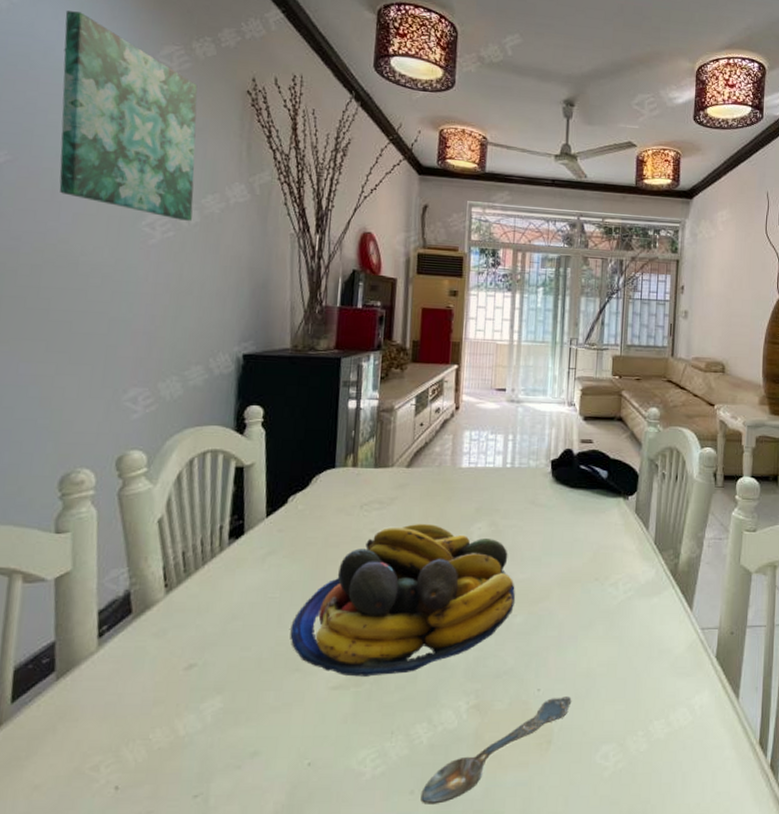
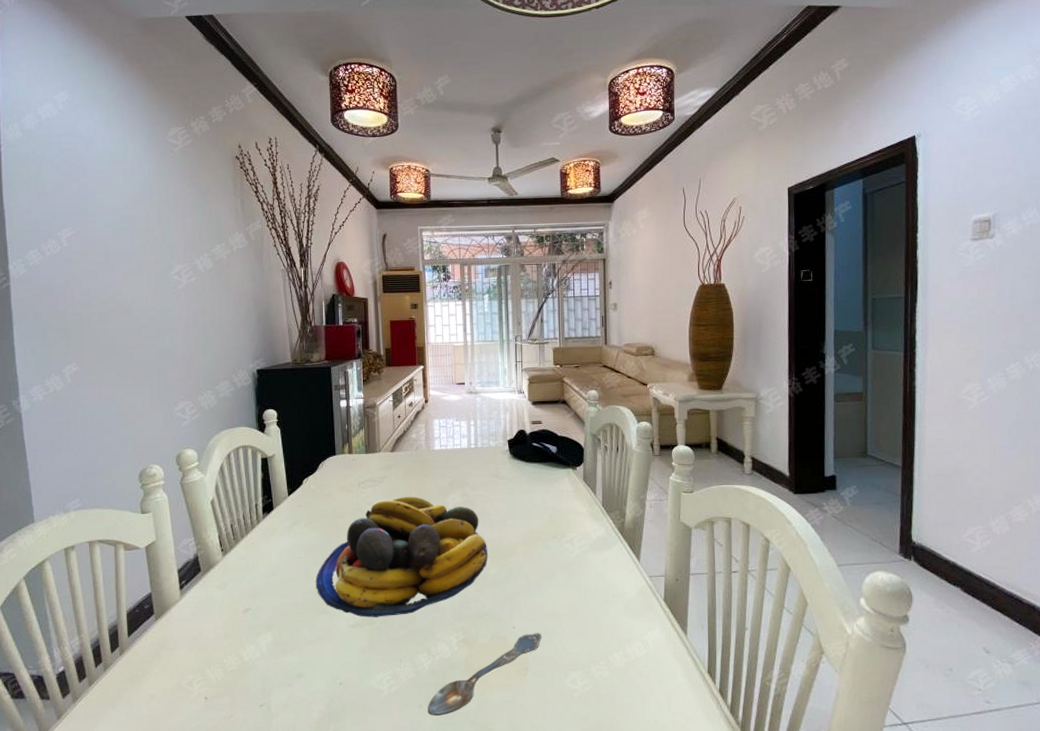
wall art: present [59,11,198,221] -> none [97,110,207,268]

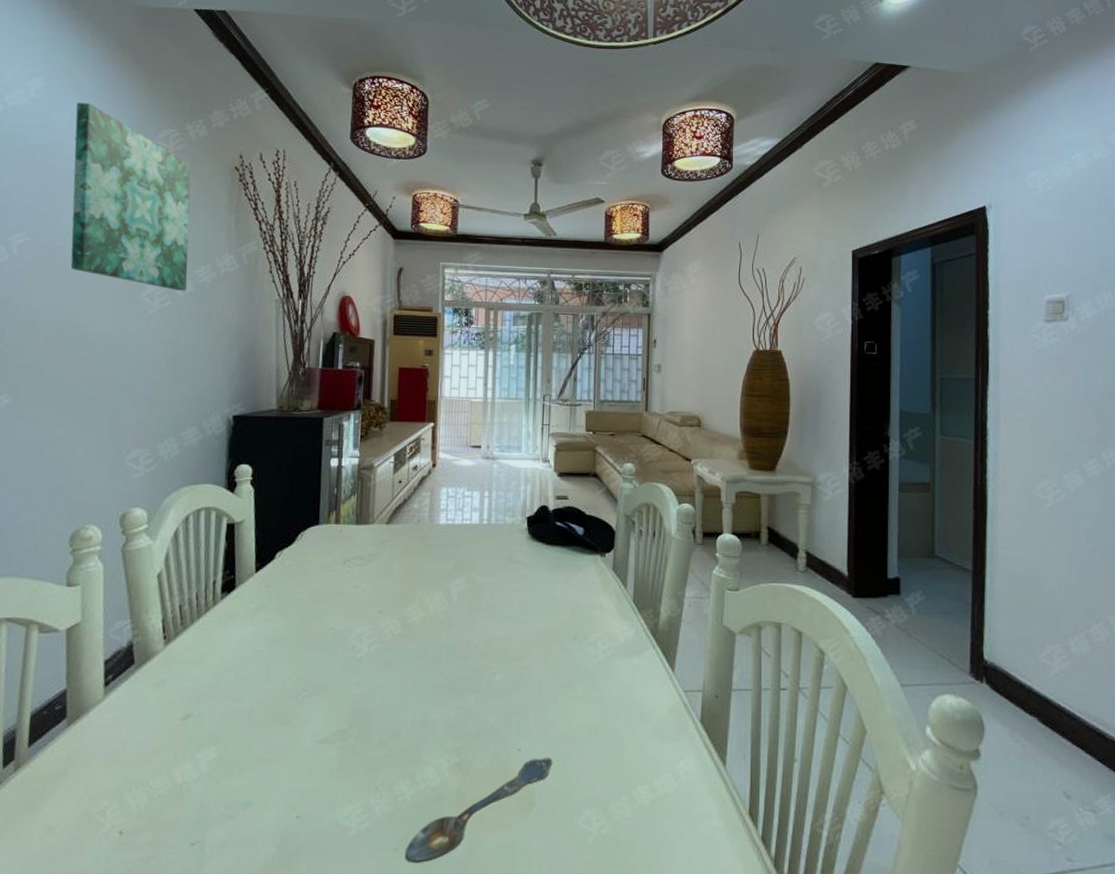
wall art: none [97,110,207,268] -> present [70,103,191,291]
fruit bowl: present [316,496,488,617] -> none [278,579,494,732]

